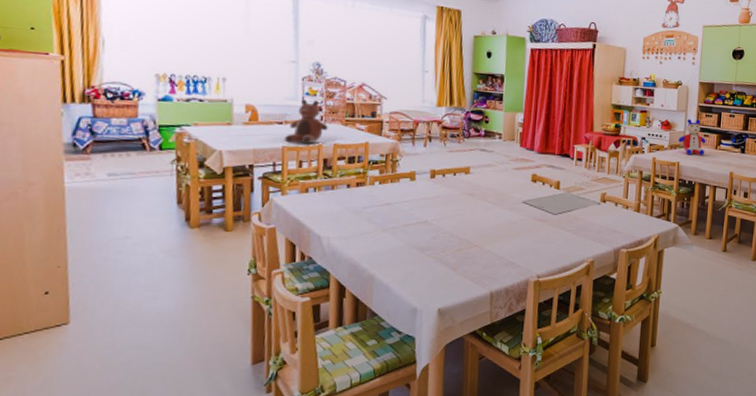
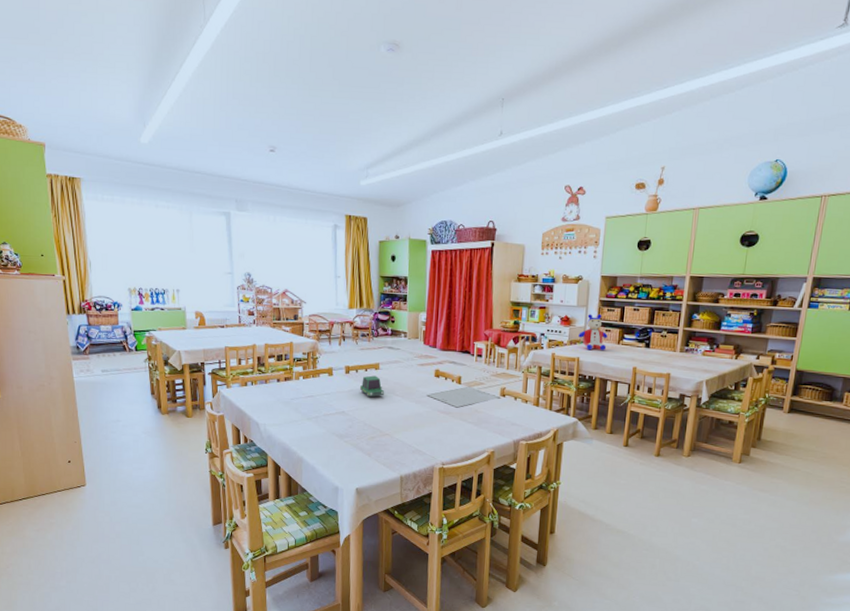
teddy bear: present [284,99,328,145] -> none [226,305,260,345]
toy car: none [447,180,476,205] -> present [360,375,385,398]

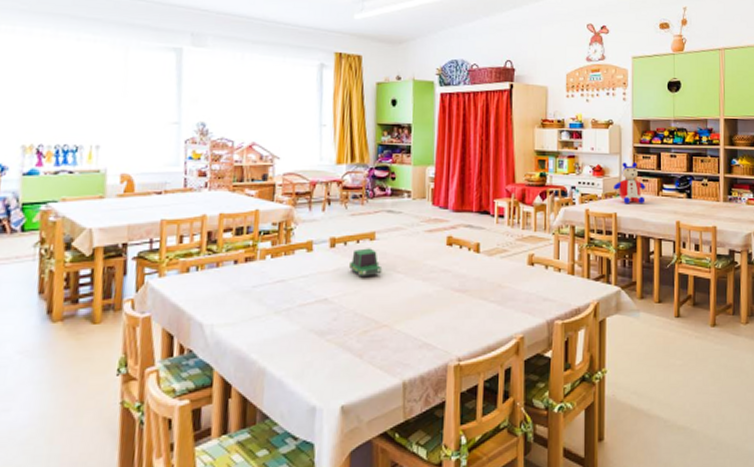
paper: present [426,386,500,408] -> none [436,255,528,284]

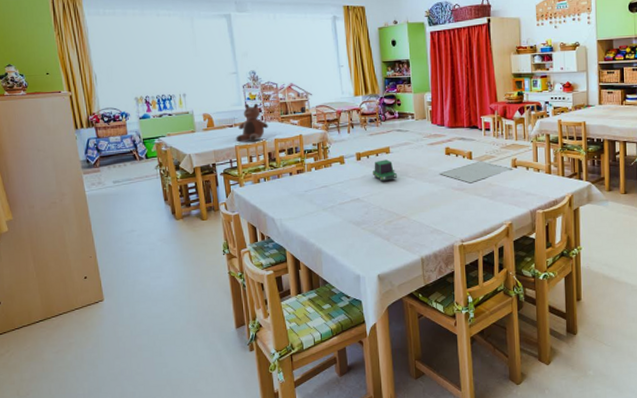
teddy bear: none [163,164,213,216] -> present [236,103,268,143]
paper: none [436,255,528,284] -> present [439,161,512,183]
stuffed animal: present [614,162,646,204] -> none [582,78,611,114]

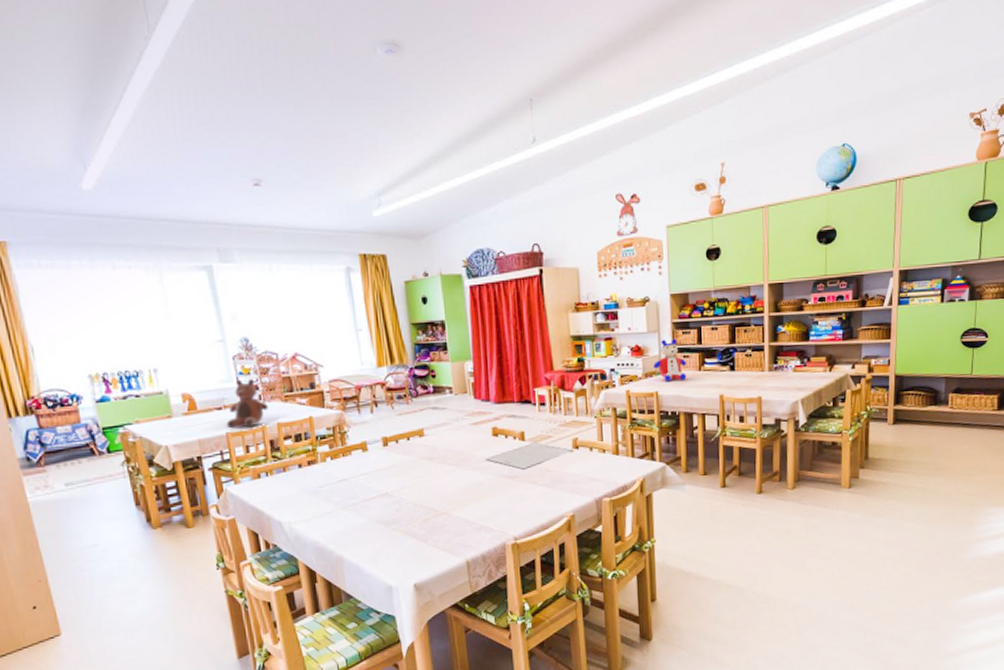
toy car: present [373,159,398,182] -> none [404,444,435,472]
stuffed animal: none [582,78,611,114] -> present [653,339,687,382]

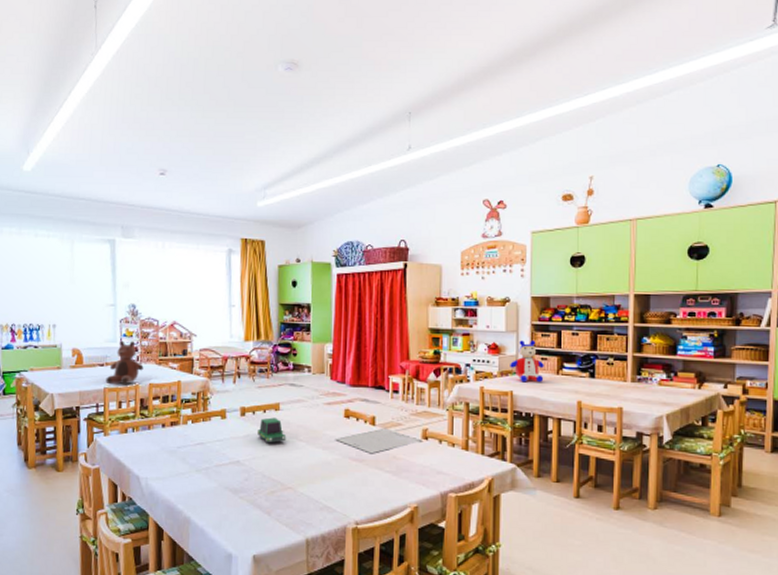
toy car: none [404,444,435,472] -> present [258,417,287,444]

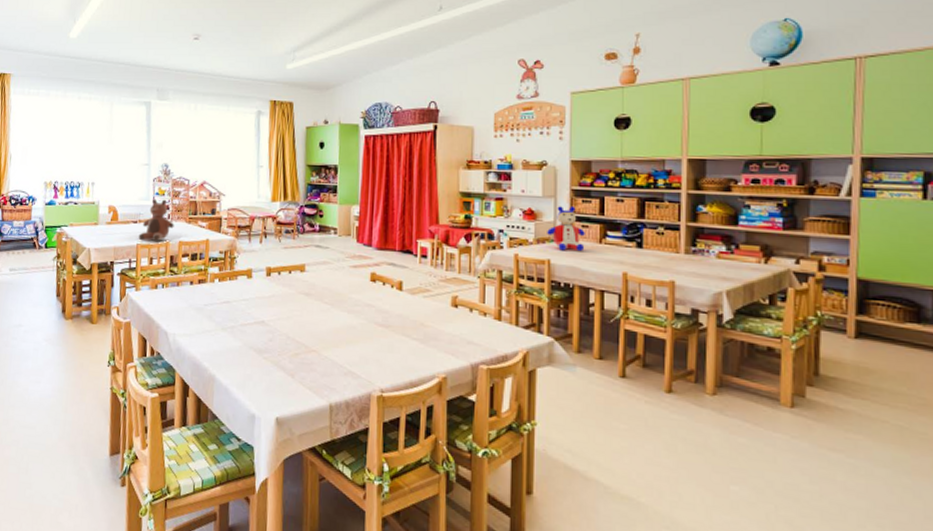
toy car: present [258,417,287,444] -> none [283,278,312,305]
paper: present [335,428,422,454] -> none [361,293,452,320]

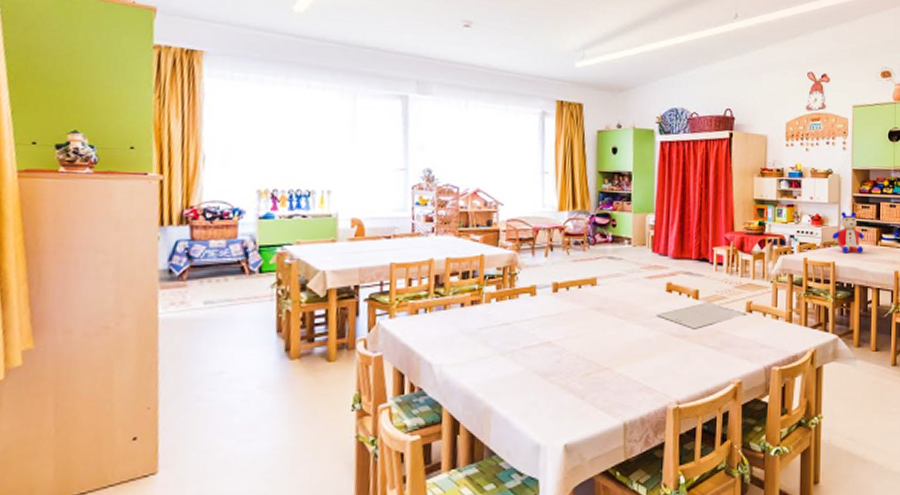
teddy bear: present [138,199,174,242] -> none [392,209,440,260]
paper: none [361,293,452,320] -> present [656,301,746,329]

